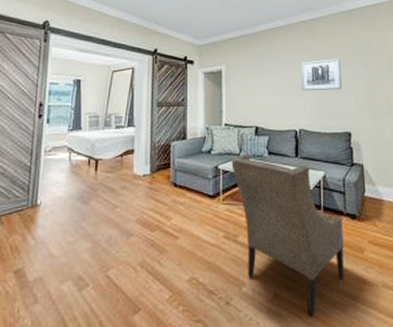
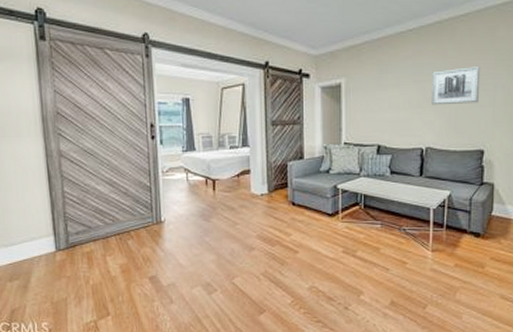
armchair: present [231,154,344,317] -> none [351,173,465,322]

